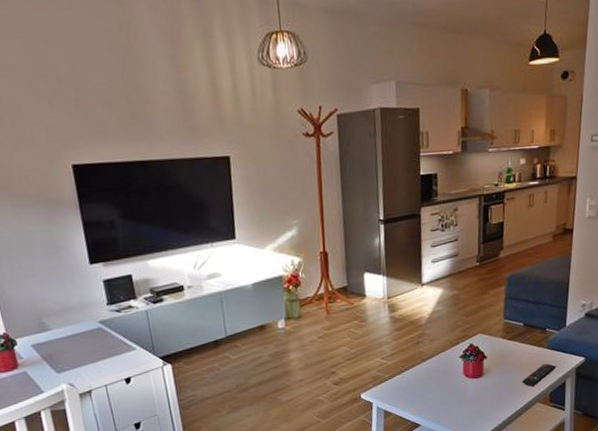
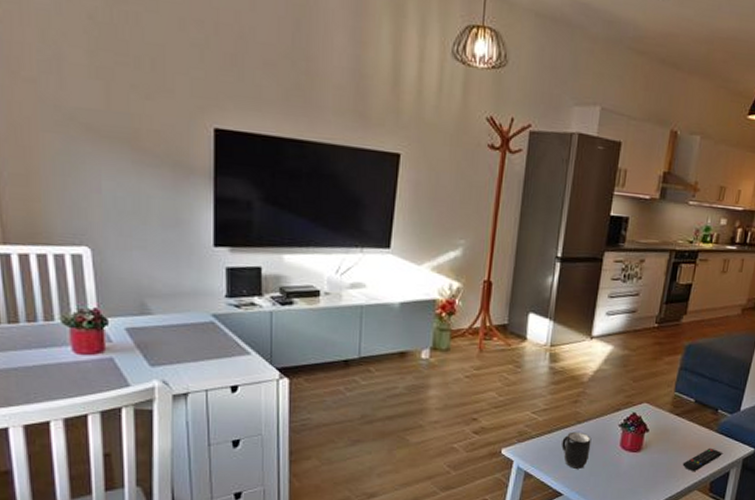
mug: none [412,368,438,401] -> present [561,431,592,469]

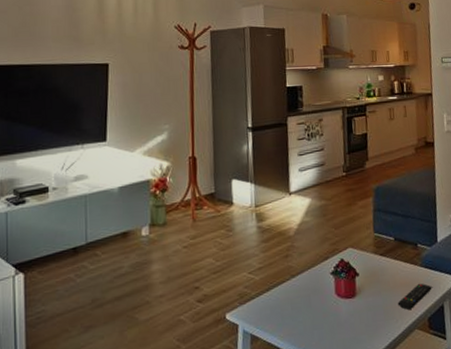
mug: present [561,431,592,469] -> none [280,285,309,324]

